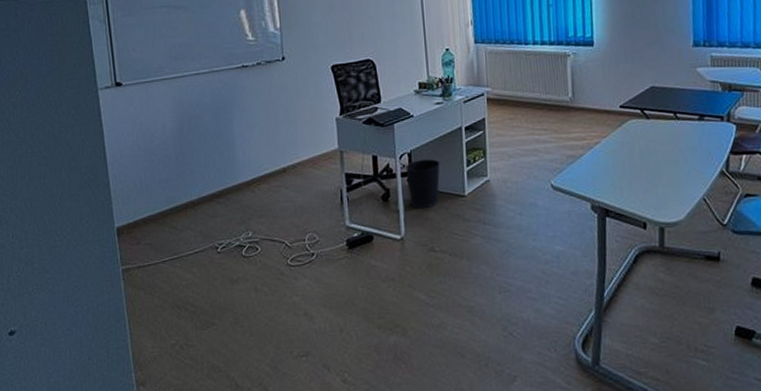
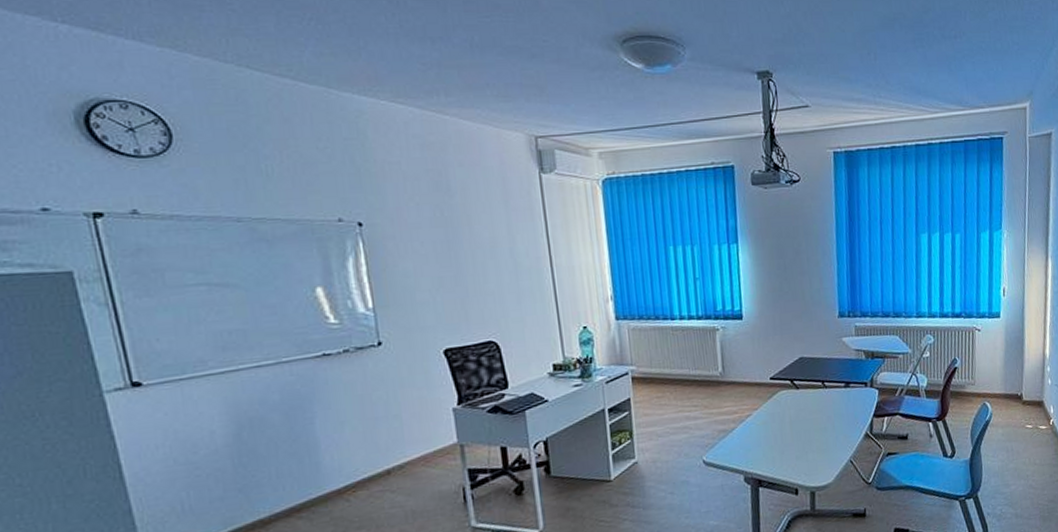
wastebasket: present [406,159,440,208] -> none [541,445,582,499]

